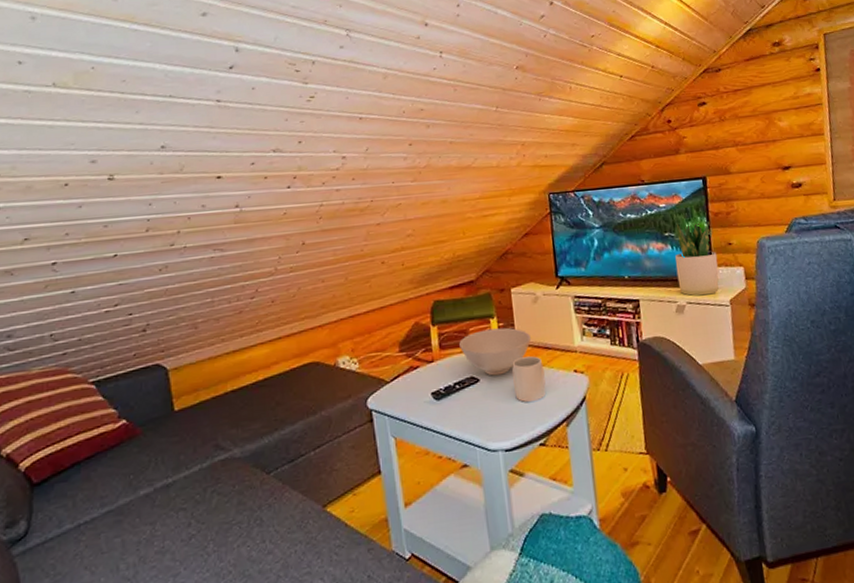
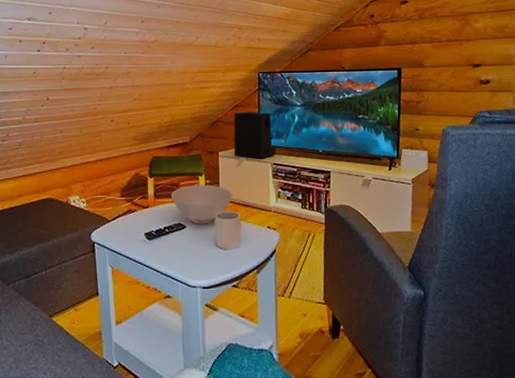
speaker: none [524,237,577,293] -> present [233,111,277,159]
planter: present [675,221,719,296] -> none [366,106,405,173]

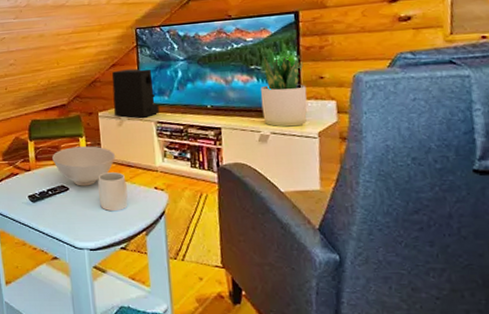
planter: none [366,106,405,173] -> present [261,54,308,127]

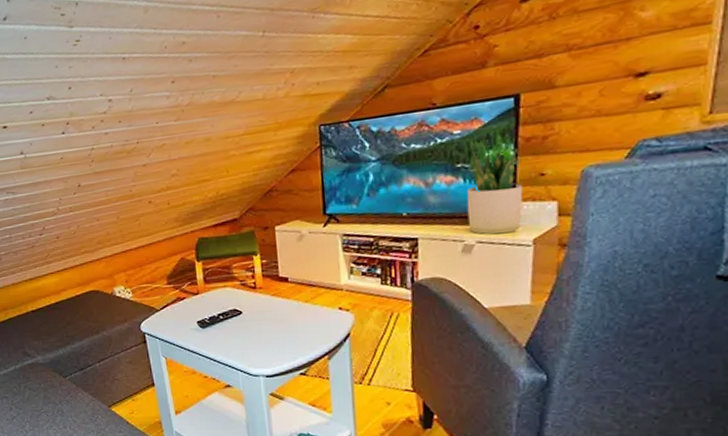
bowl: present [52,146,115,186] -> none [223,264,294,310]
mug: present [97,172,128,212] -> none [274,292,309,336]
speaker: present [111,68,160,118] -> none [290,172,347,231]

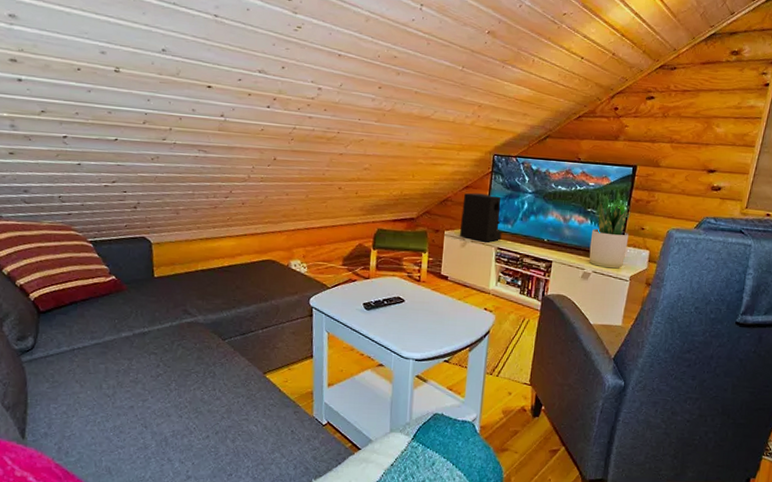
speaker: none [290,172,347,231] -> present [459,192,502,243]

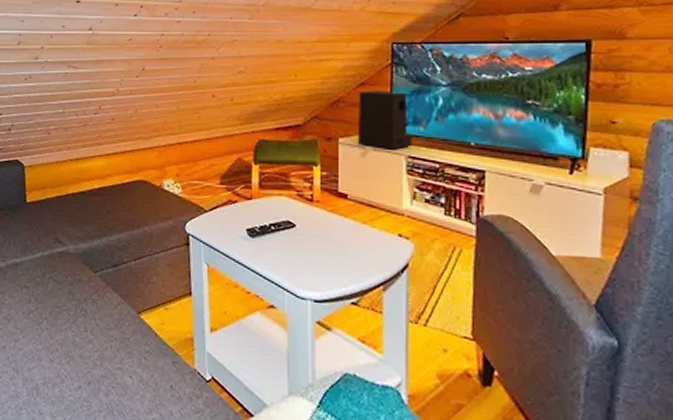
planter: present [589,201,631,269] -> none [536,89,594,179]

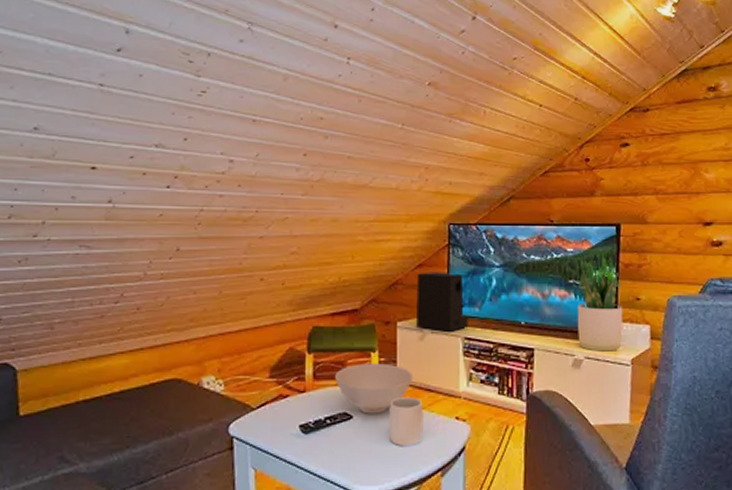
bowl: none [279,176,354,225] -> present [335,363,412,414]
mug: none [330,211,365,259] -> present [388,397,424,447]
planter: none [536,89,594,179] -> present [577,269,623,352]

